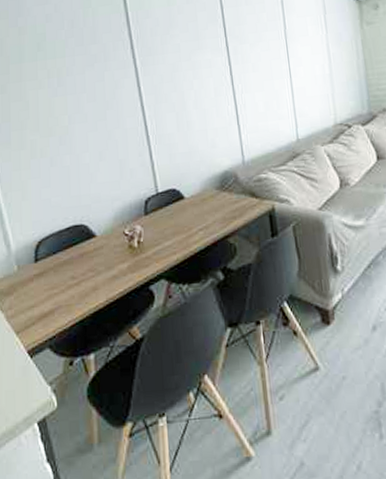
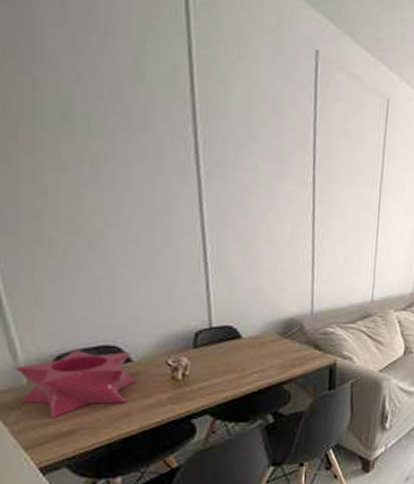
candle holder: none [8,228,101,300] -> present [14,350,137,419]

